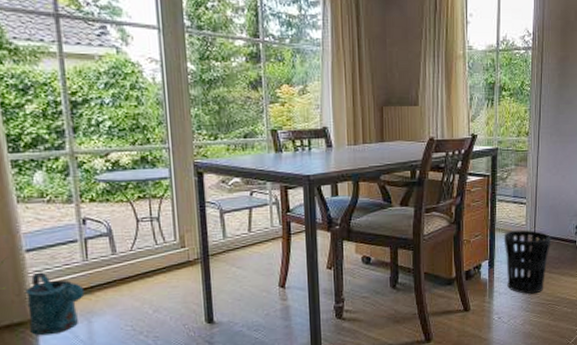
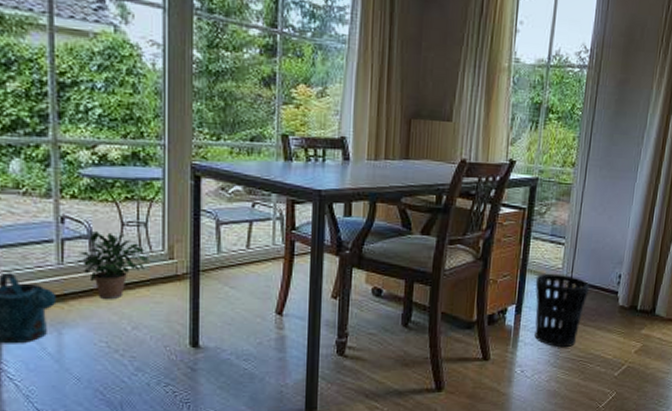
potted plant: none [98,229,164,289] -> present [74,231,150,300]

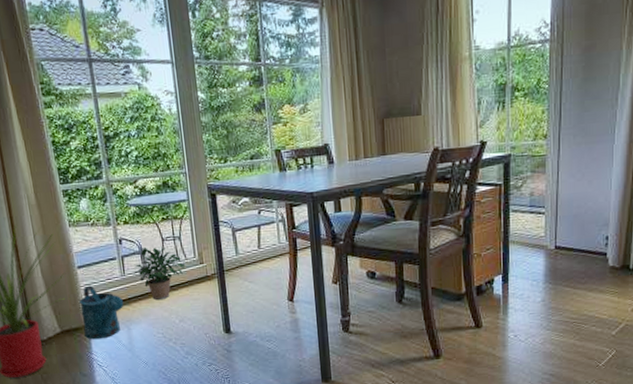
wastebasket: present [534,273,590,348] -> none [519,241,576,311]

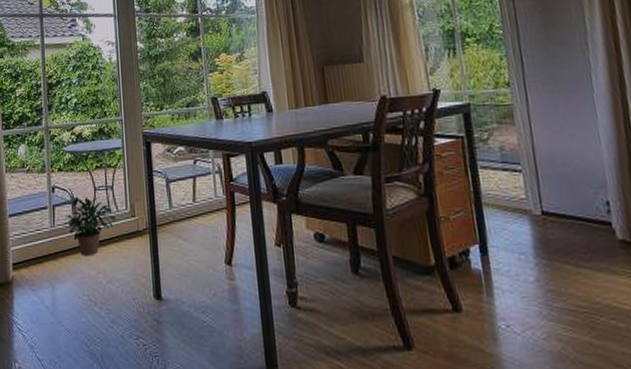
watering can: present [79,285,124,340] -> none [7,236,51,298]

